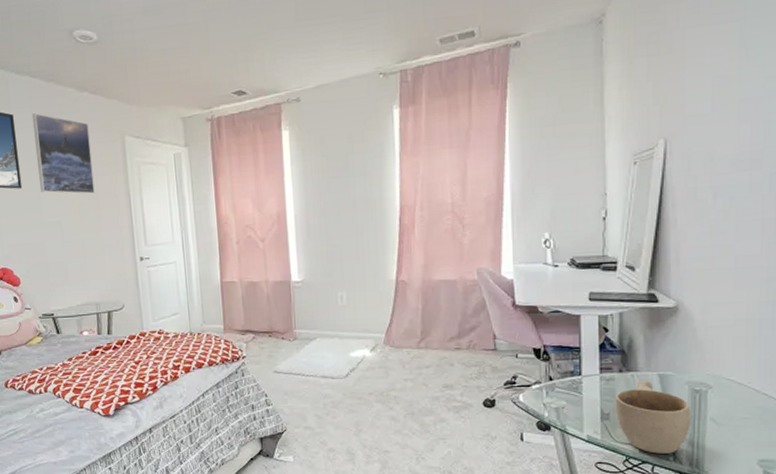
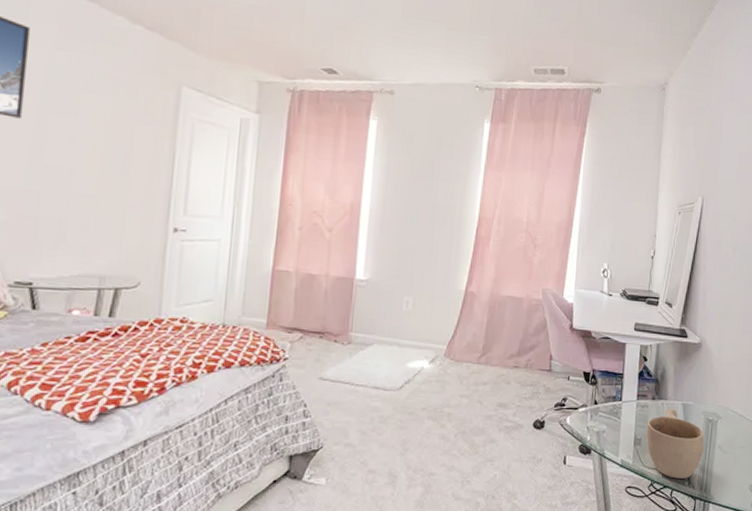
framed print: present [32,113,95,194] -> none [50,33,136,143]

